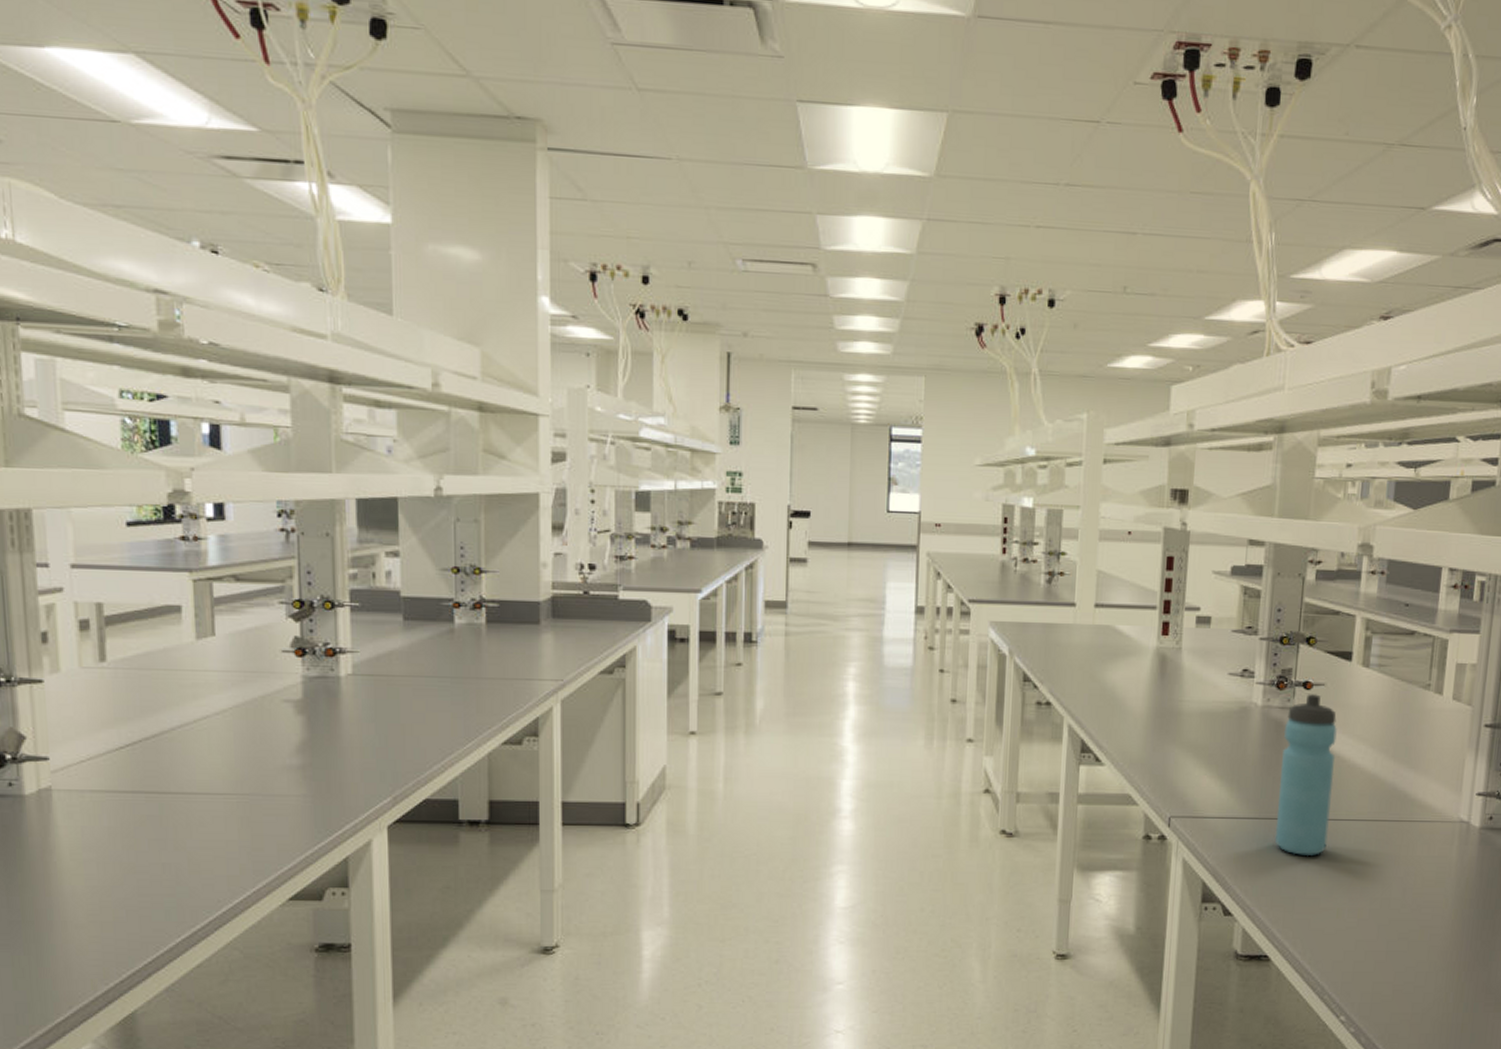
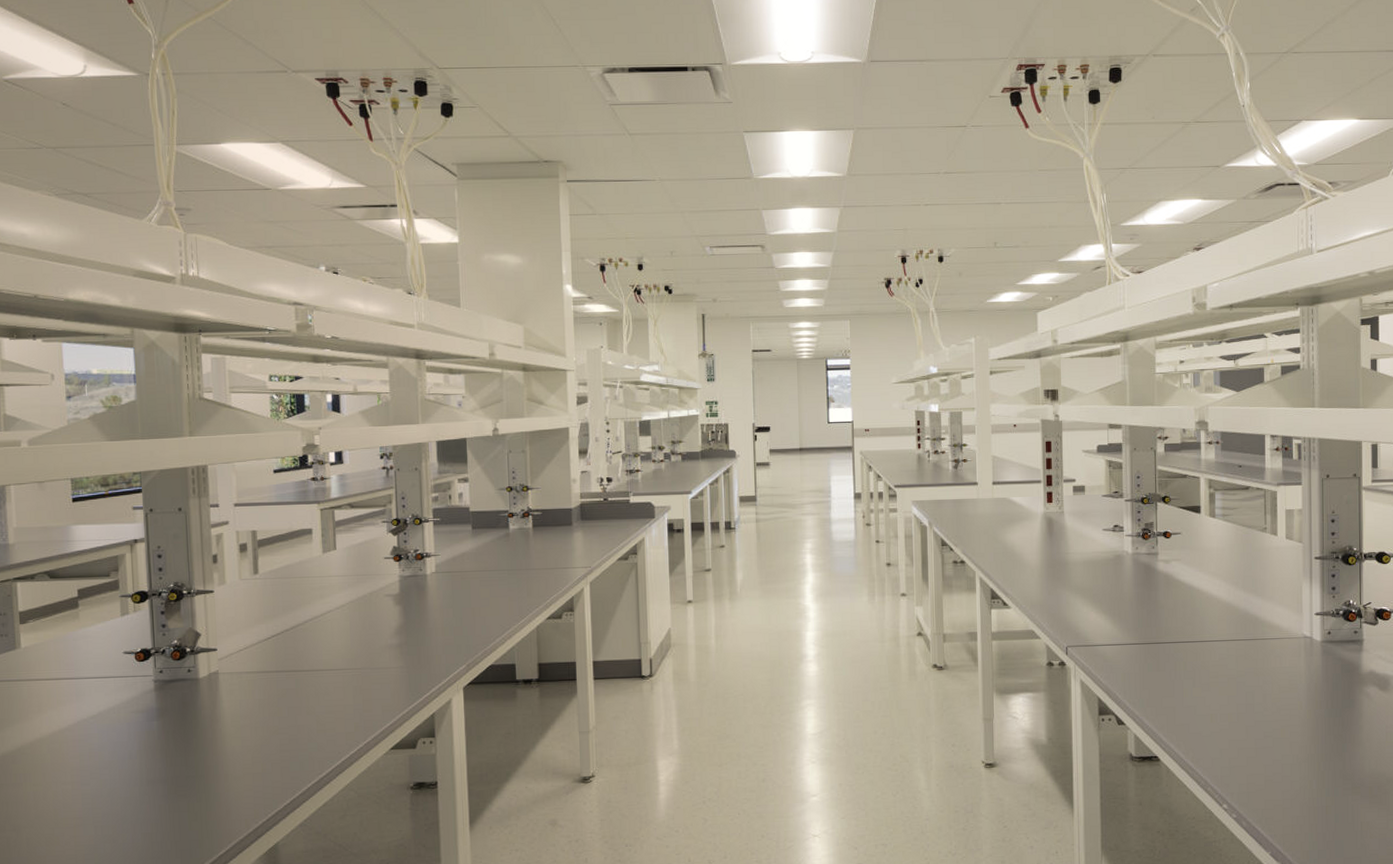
water bottle: present [1275,694,1337,855] -> none [1151,541,1197,672]

